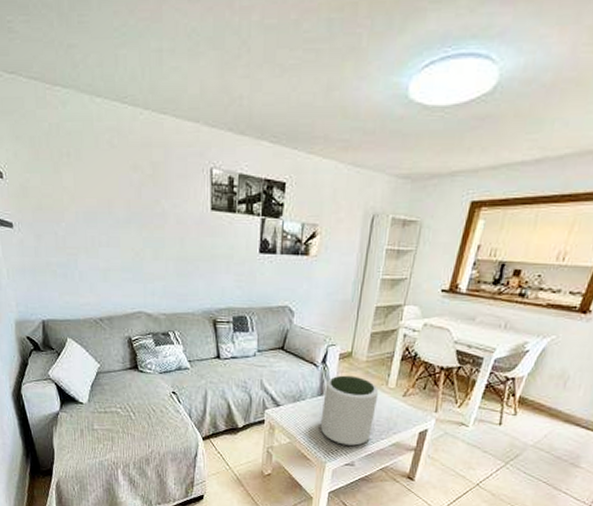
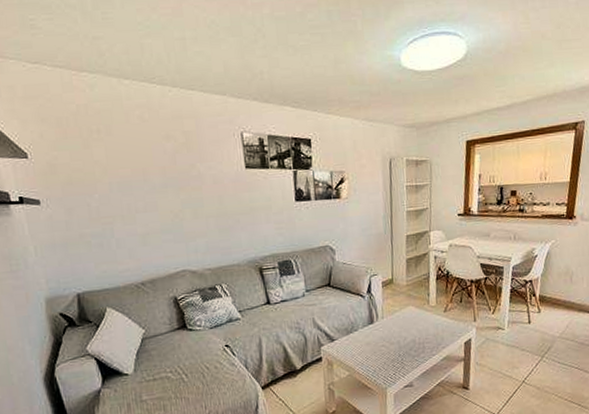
plant pot: present [320,375,379,446] -> none [374,300,423,368]

